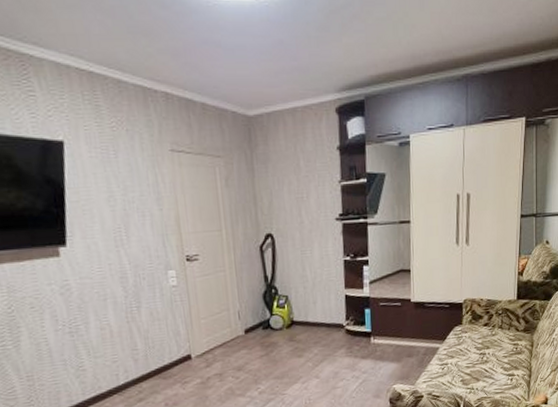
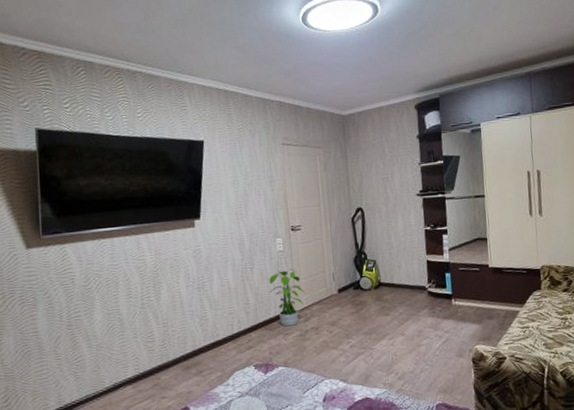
potted plant: none [161,307,206,374] -> present [269,269,305,327]

